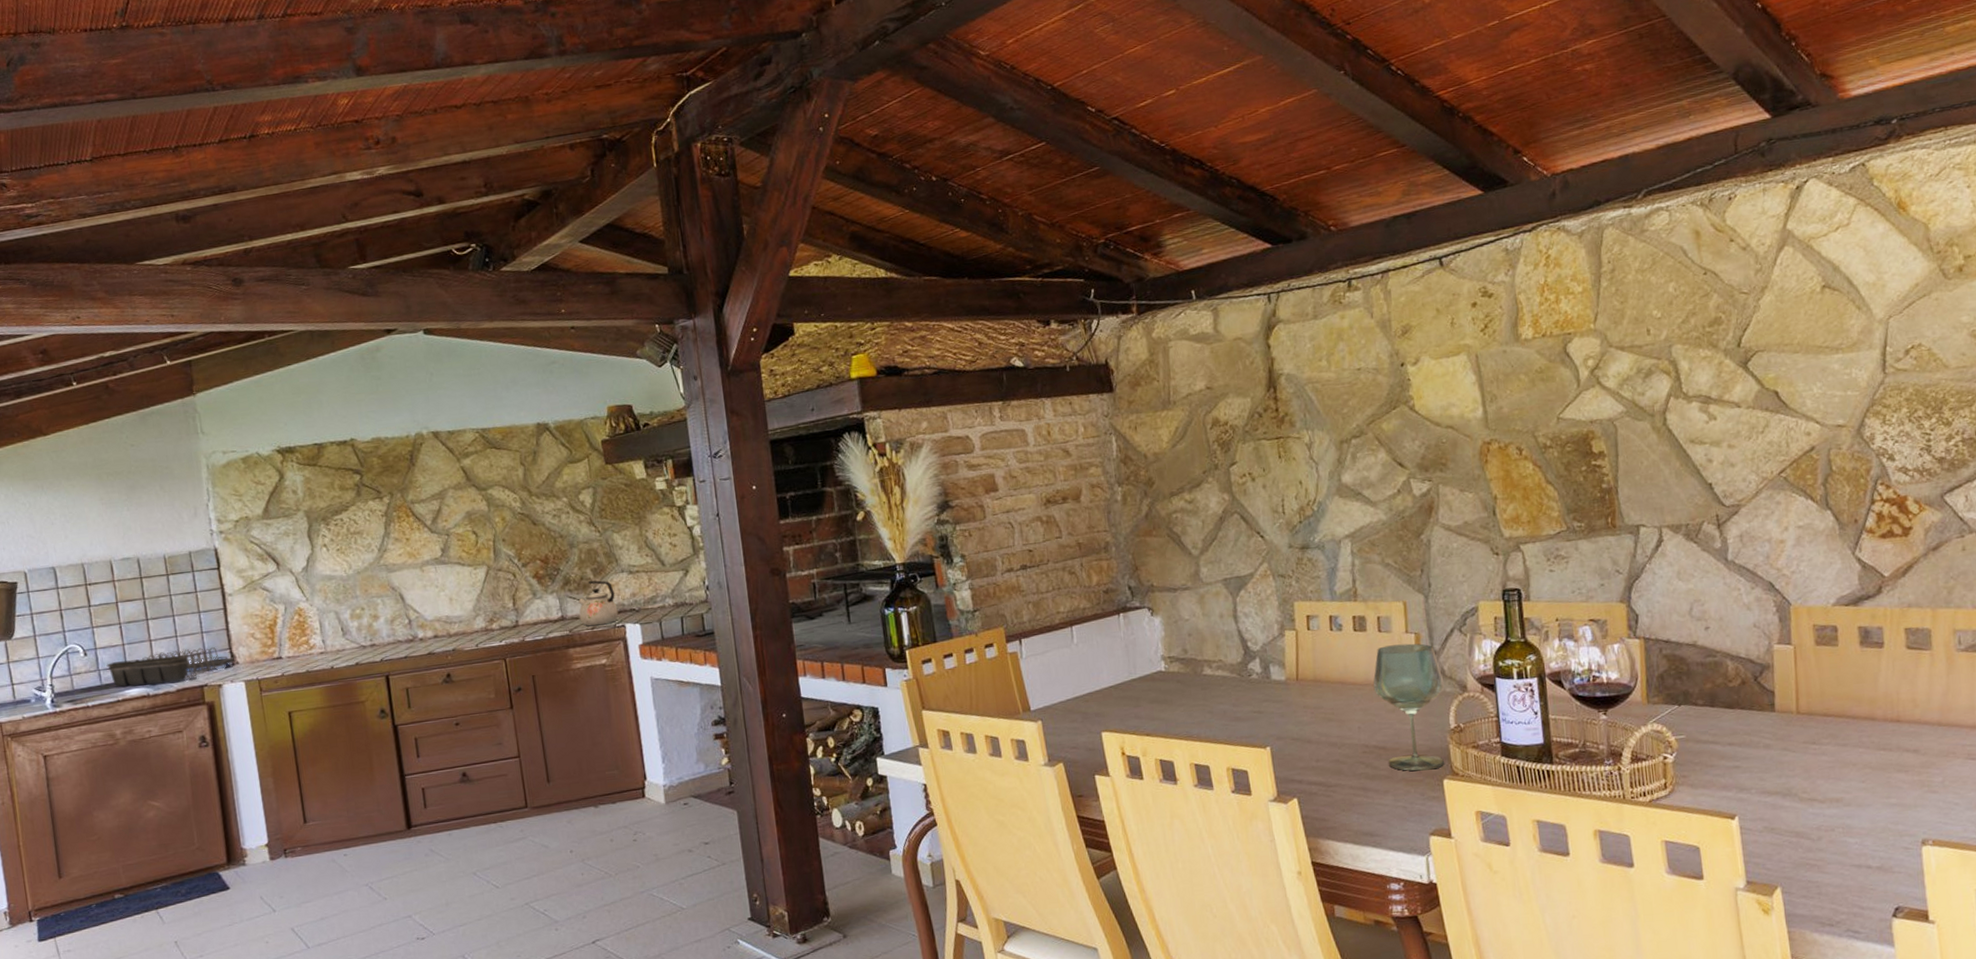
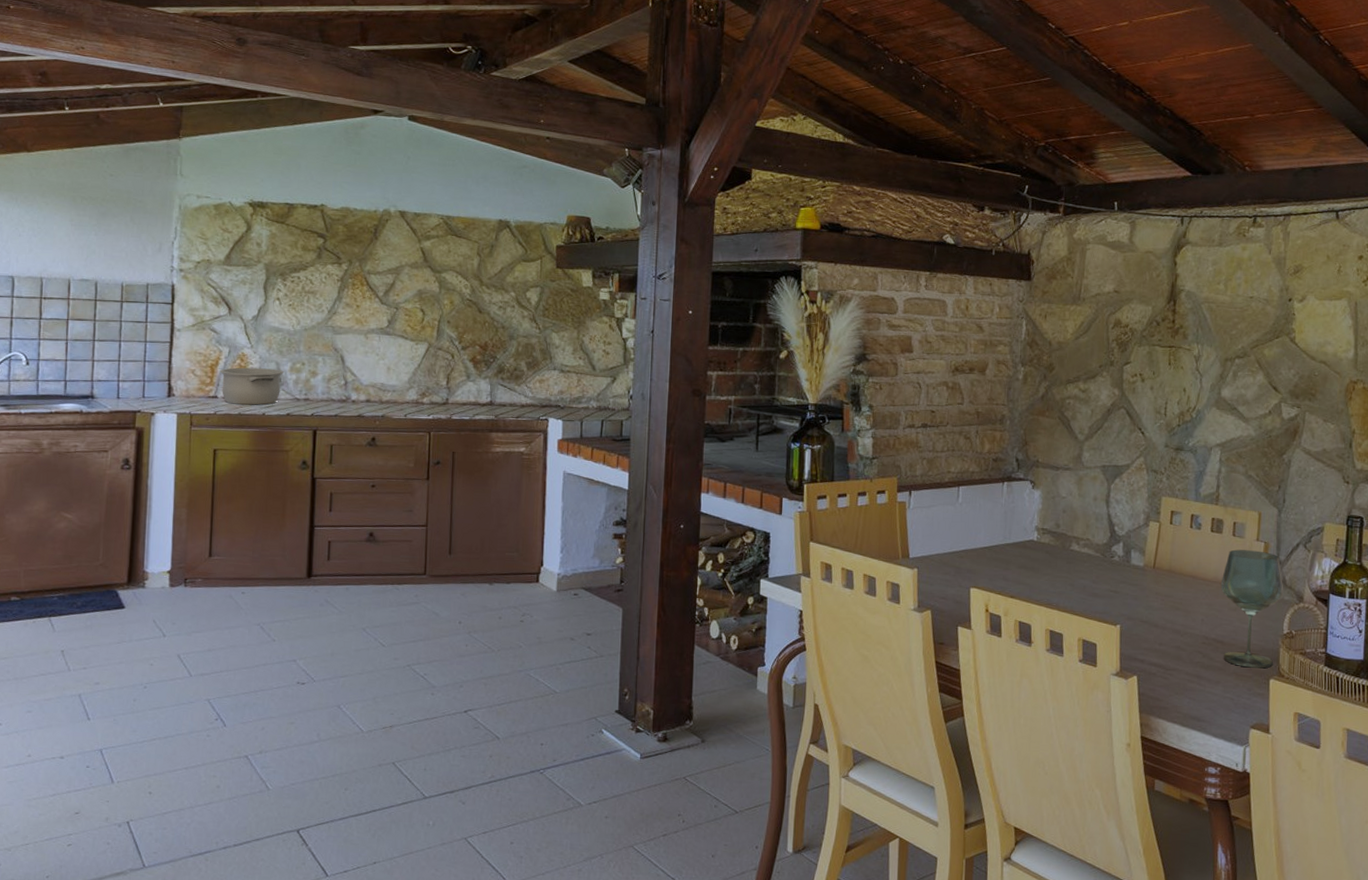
dish rack: present [106,646,235,688] -> none [46,373,172,405]
cooking pot: none [279,618,345,663] -> present [220,367,284,405]
kettle: present [578,580,619,627] -> none [506,372,544,416]

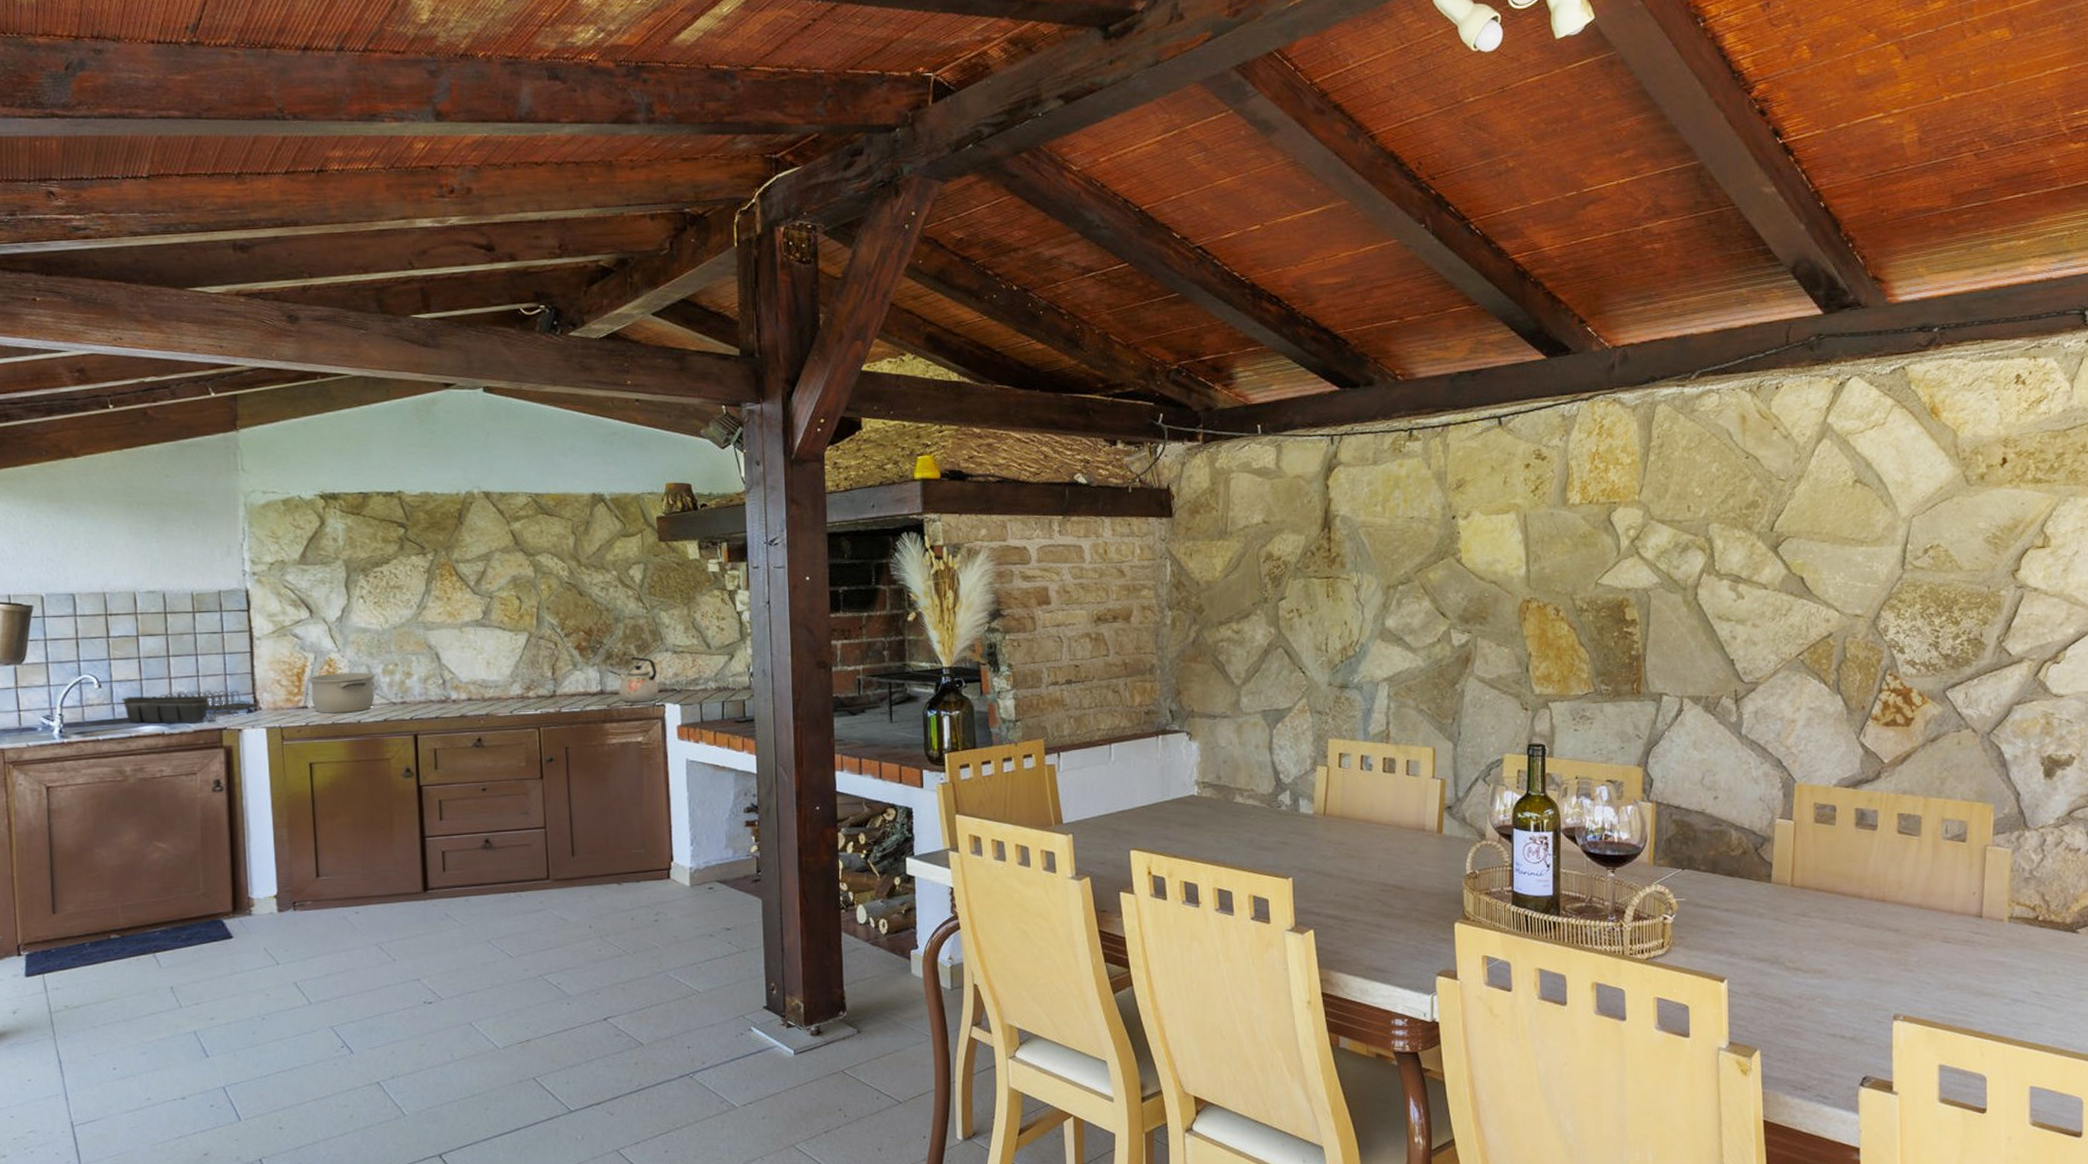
dish rack: none [46,373,172,405] -> present [121,690,258,724]
kettle: none [506,372,544,416] -> present [619,656,659,703]
wine glass: present [1220,549,1284,669] -> none [1396,788,1465,913]

